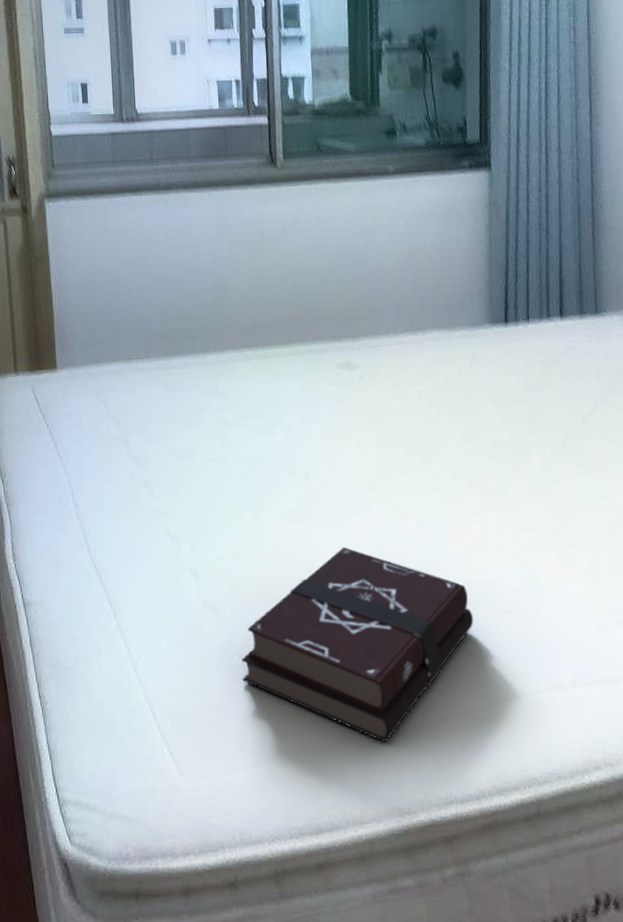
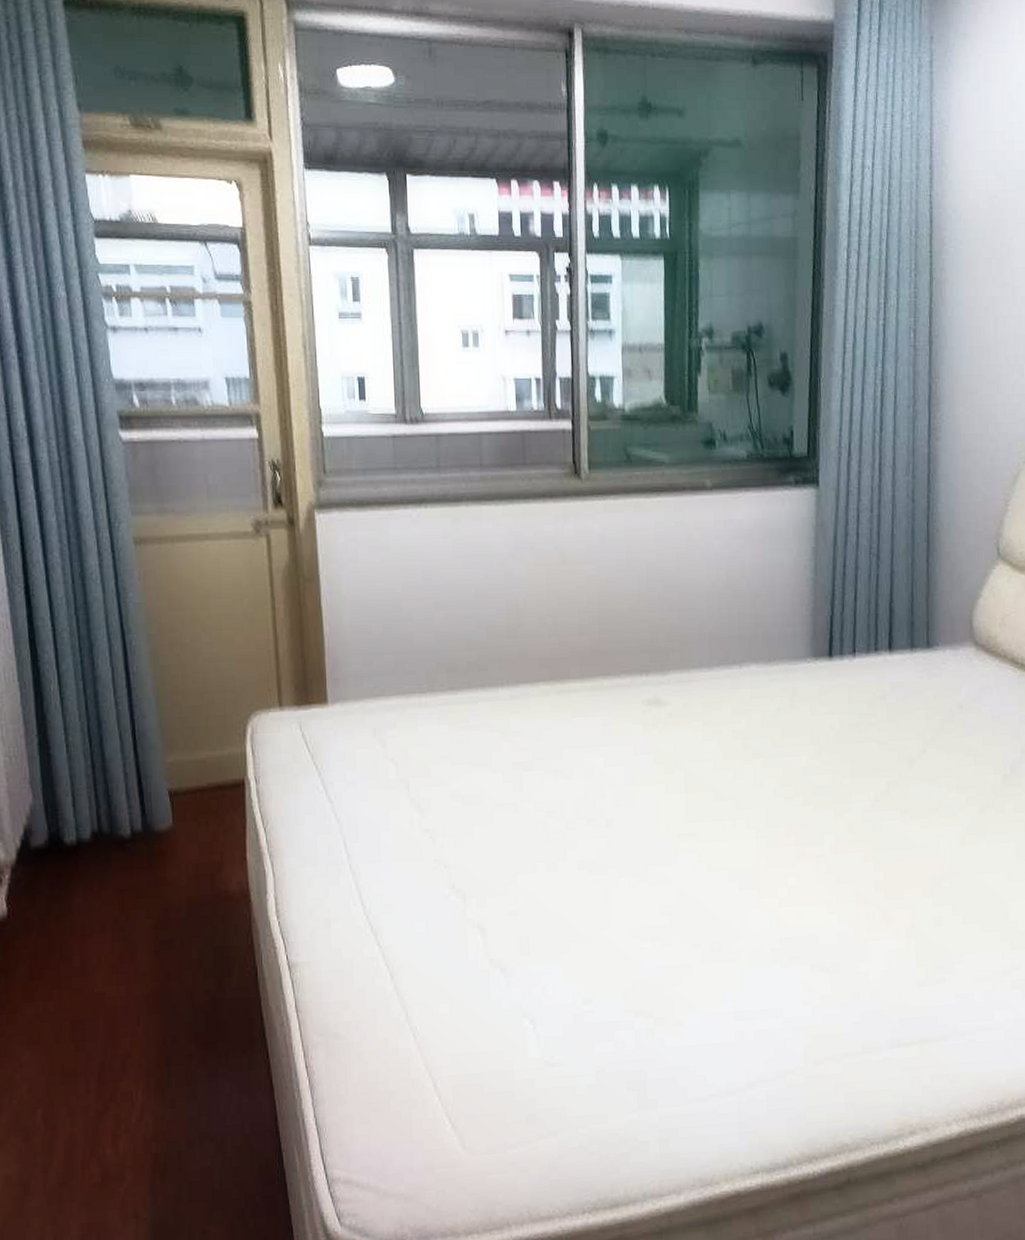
hardback book: present [242,546,474,743] -> none [533,900,786,1110]

